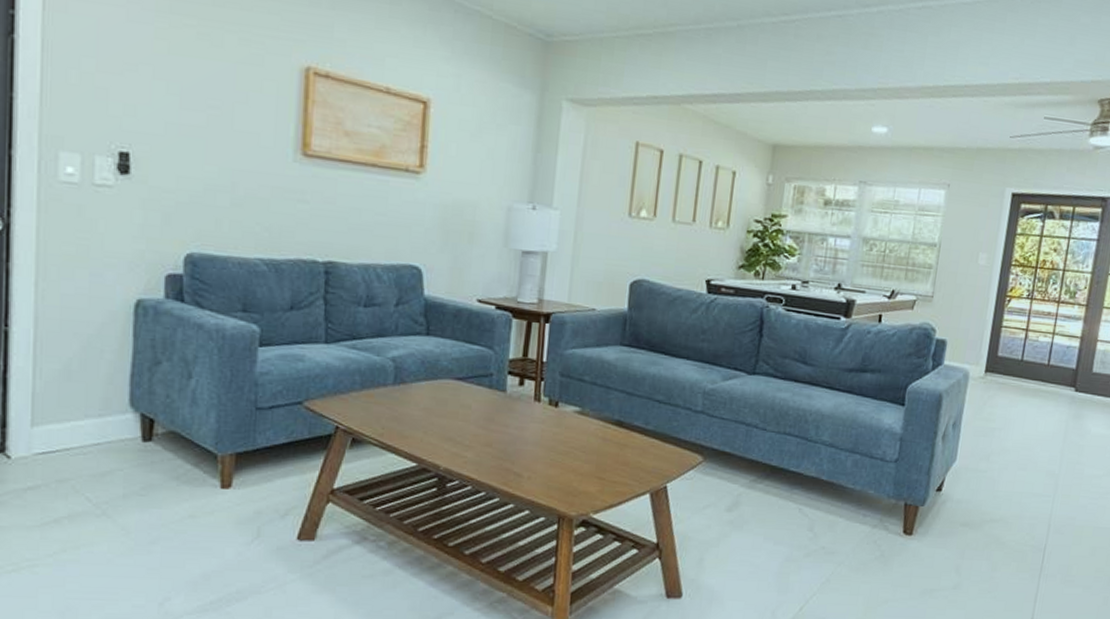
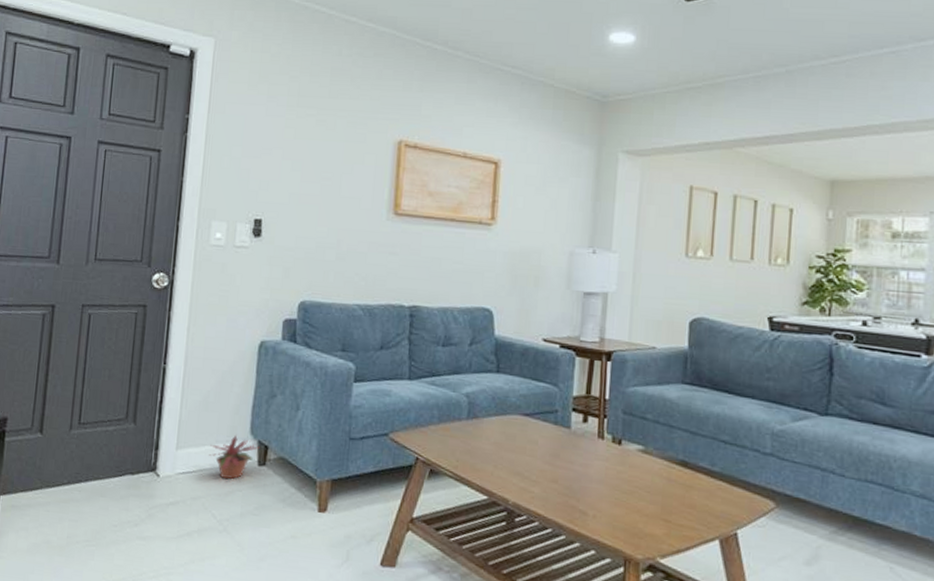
potted plant: none [75,408,142,458] -> present [208,435,259,480]

